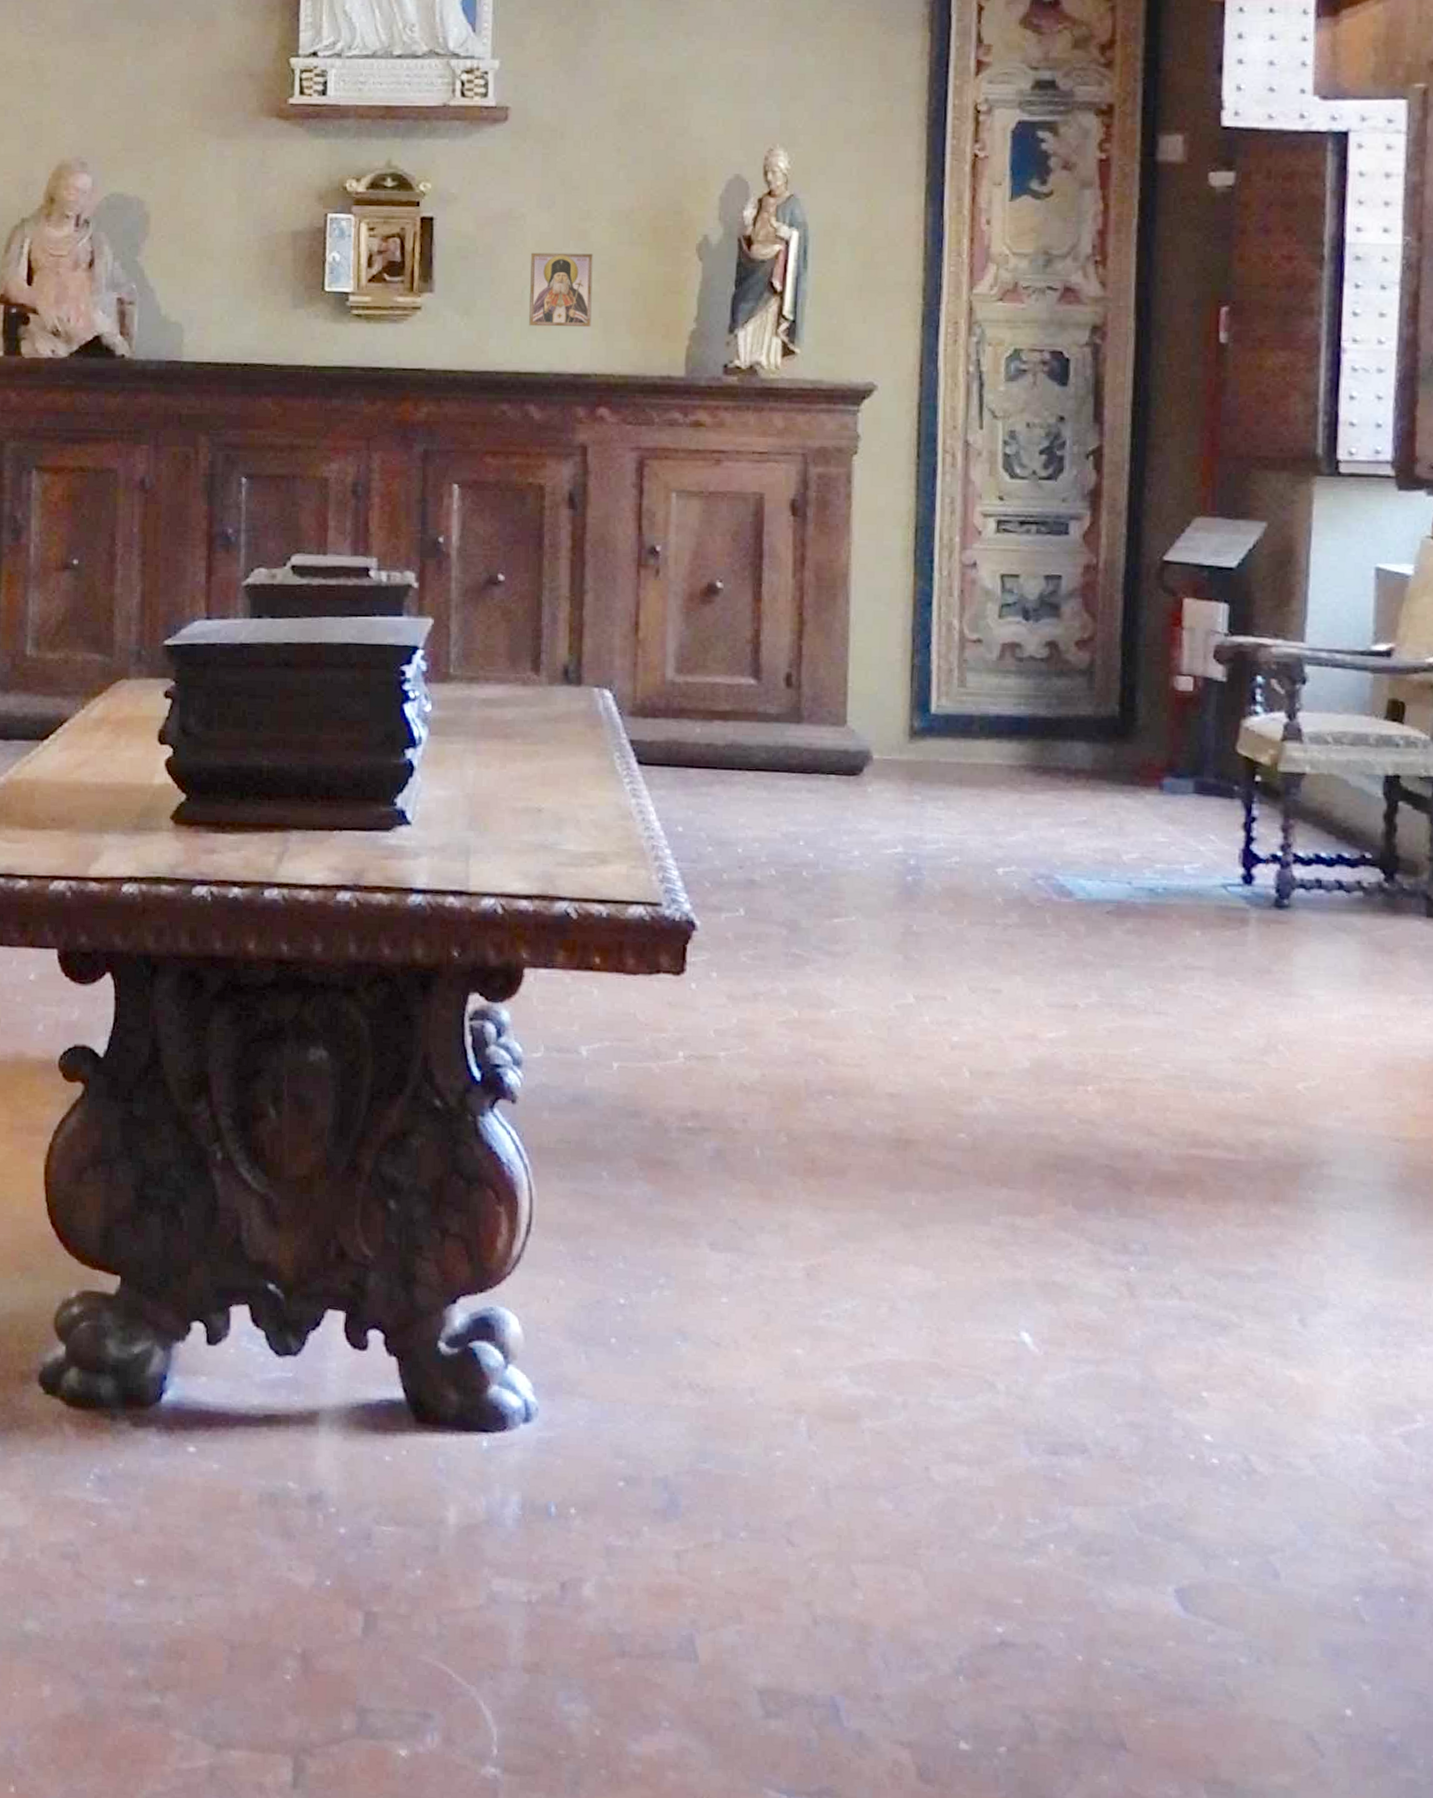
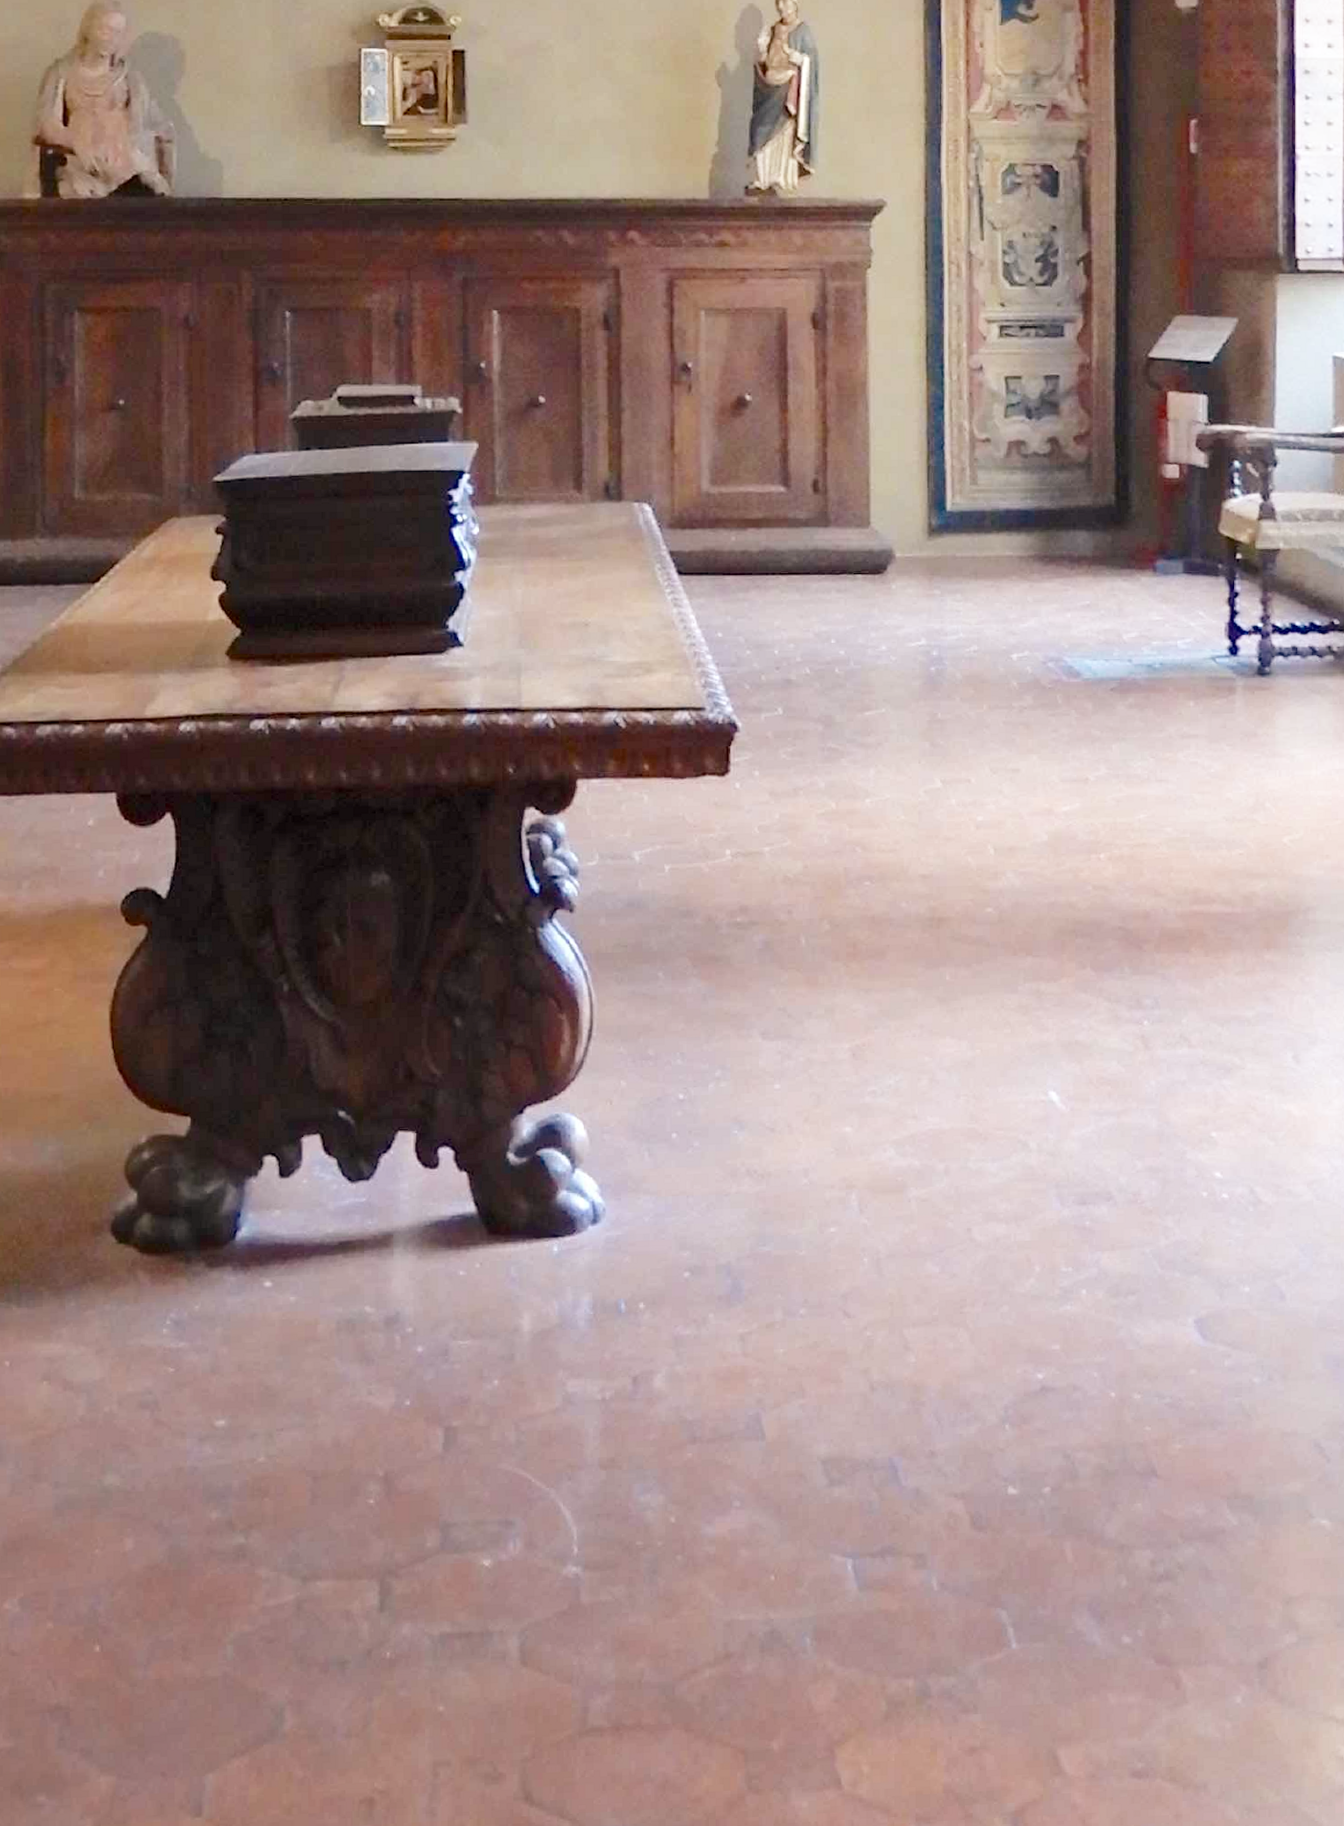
religious icon: present [529,252,593,328] -> none [559,82,619,154]

